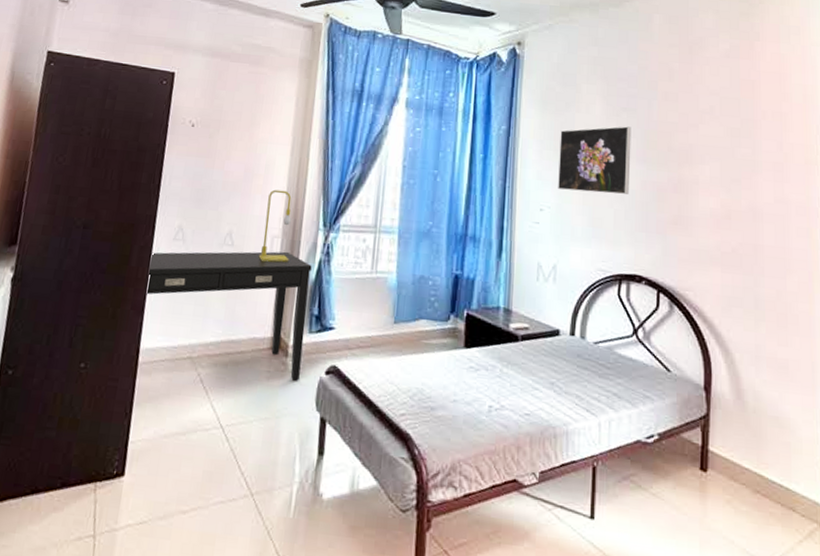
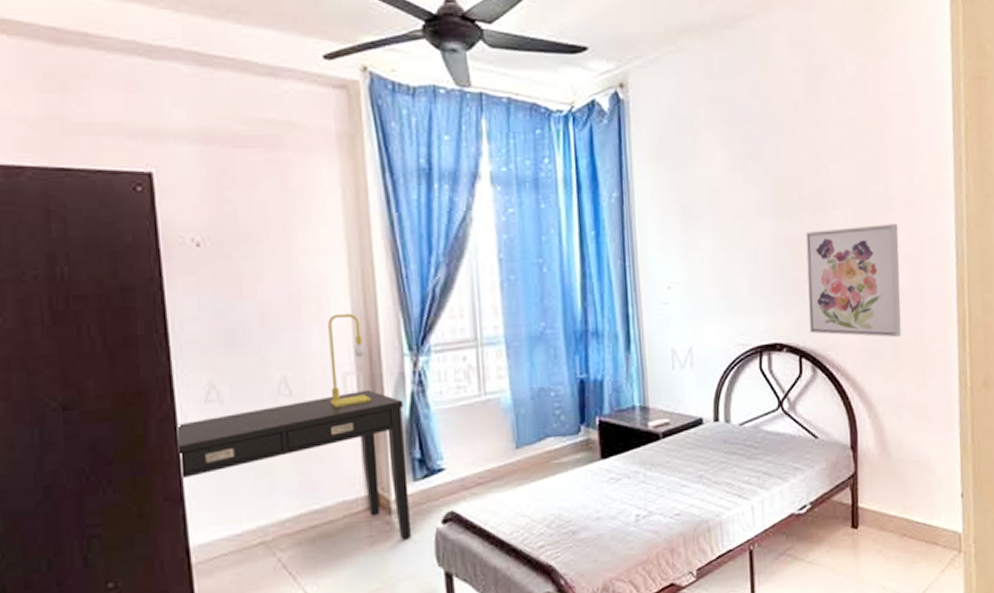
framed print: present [558,126,631,195] -> none [681,175,762,261]
wall art: none [669,180,765,291] -> present [805,224,902,338]

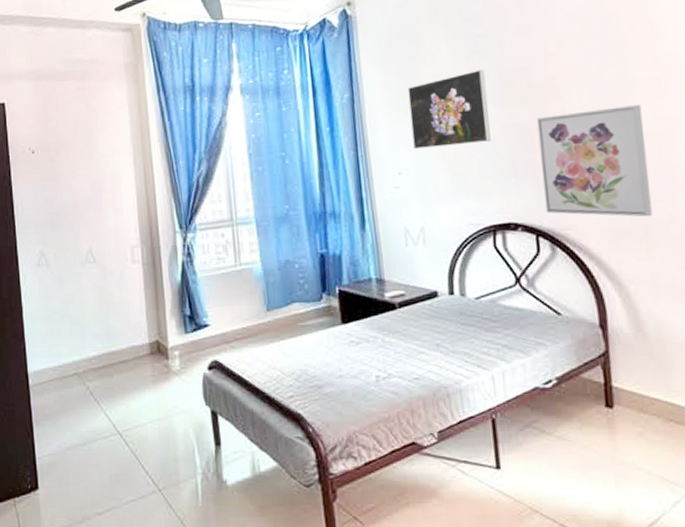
desk: present [174,389,411,540] -> none [18,259,184,381]
table lamp: present [328,313,372,407] -> none [120,200,152,272]
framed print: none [681,175,762,261] -> present [407,69,491,150]

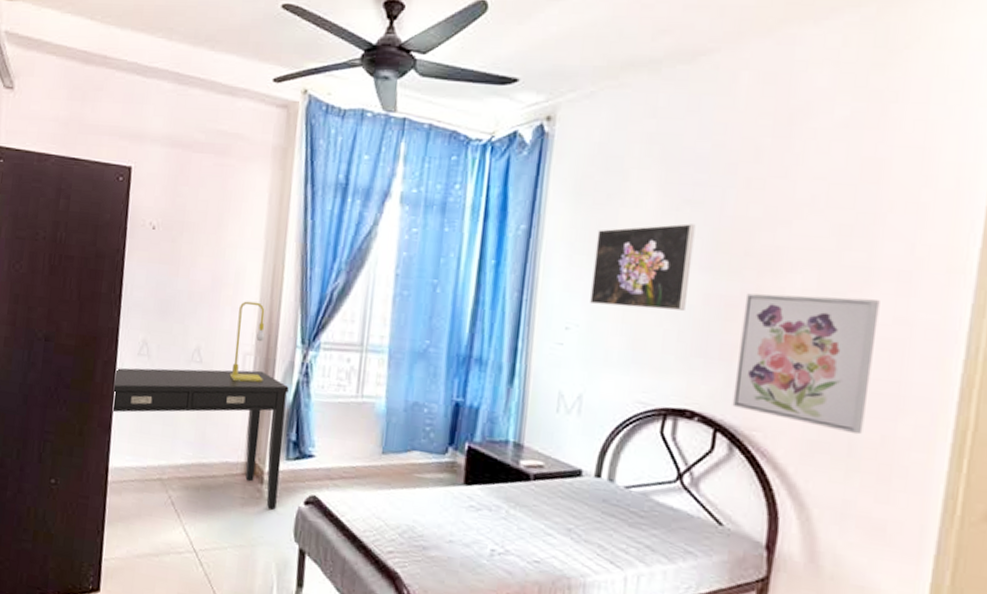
desk: none [18,259,184,381] -> present [111,367,289,510]
table lamp: none [120,200,152,272] -> present [229,301,265,382]

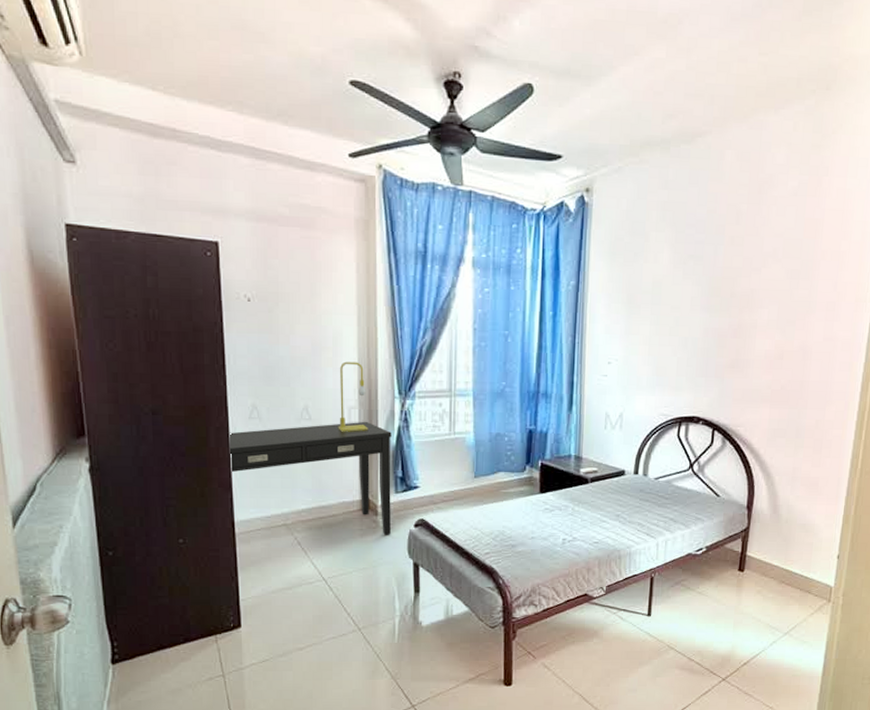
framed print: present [590,223,696,311] -> none [625,274,697,343]
wall art: present [732,293,880,435] -> none [724,324,816,422]

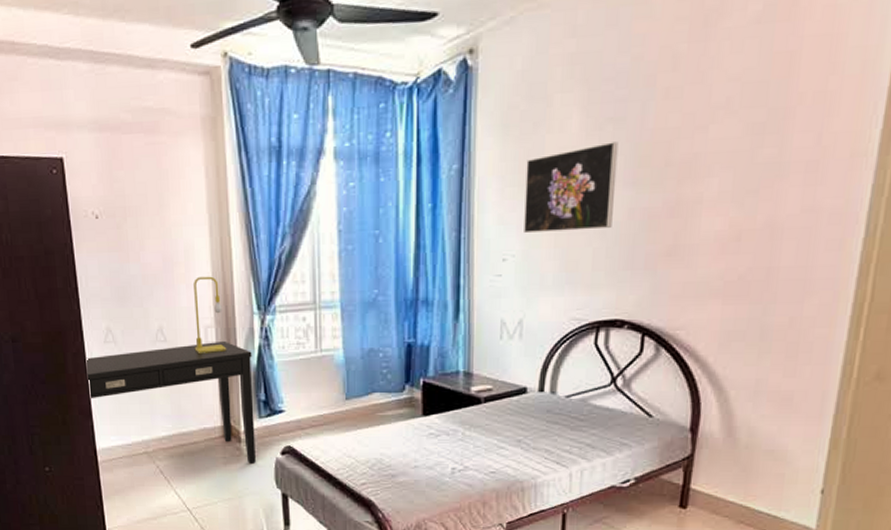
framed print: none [625,274,697,343] -> present [524,142,619,234]

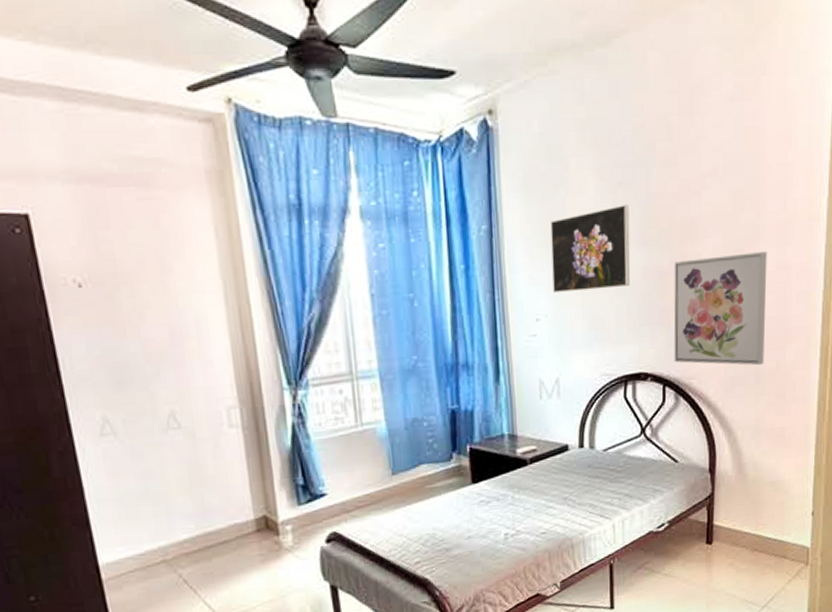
desk: present [84,340,256,463] -> none [74,422,298,557]
table lamp: present [194,276,227,353] -> none [209,350,255,439]
wall art: none [658,193,790,320] -> present [673,252,767,366]

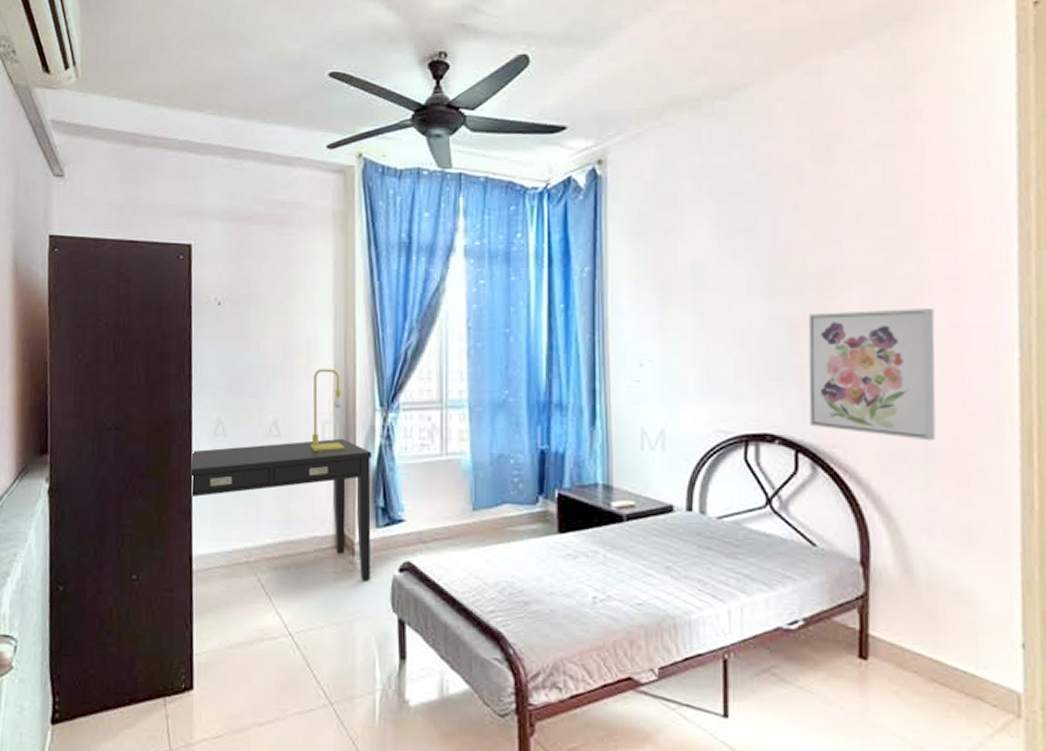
desk: none [74,422,298,557] -> present [190,438,372,581]
table lamp: none [209,350,255,439] -> present [310,369,345,451]
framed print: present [550,204,630,294] -> none [660,252,753,339]

